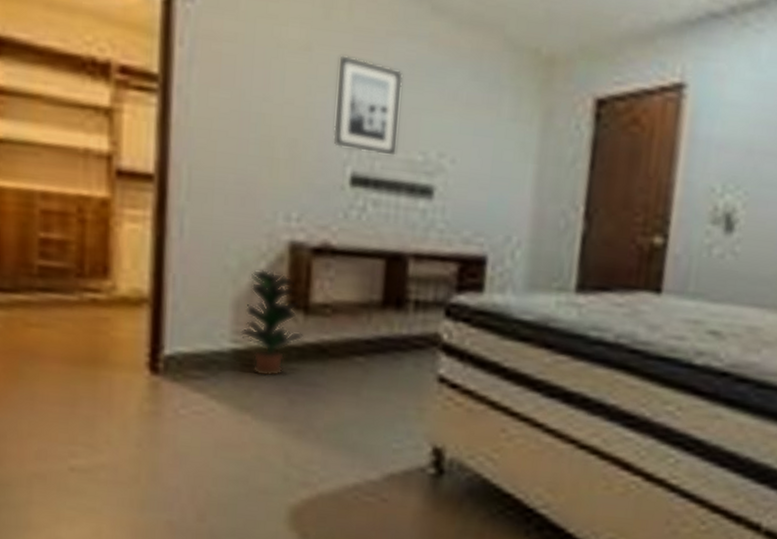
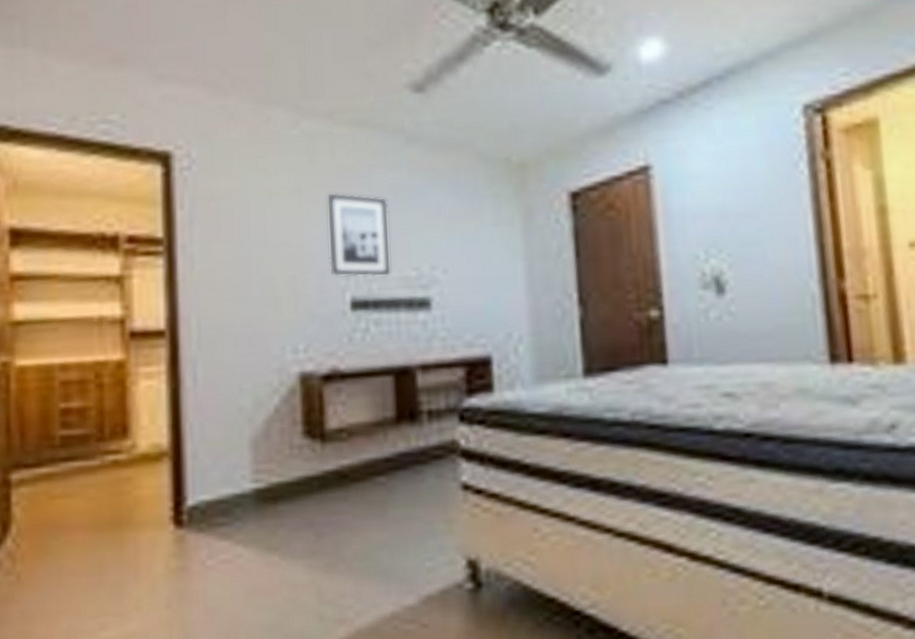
potted plant: present [240,269,303,377] -> none [260,404,323,513]

